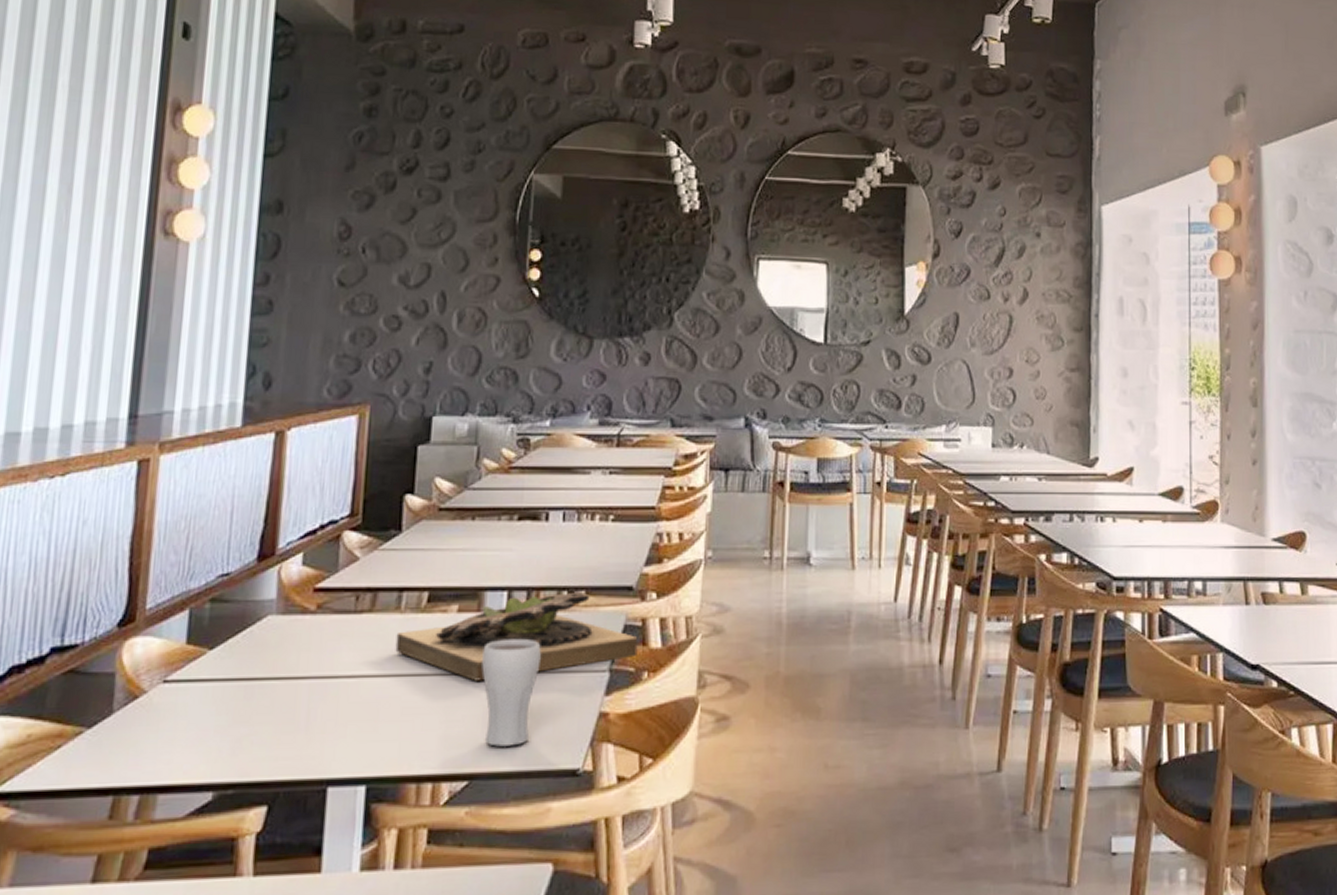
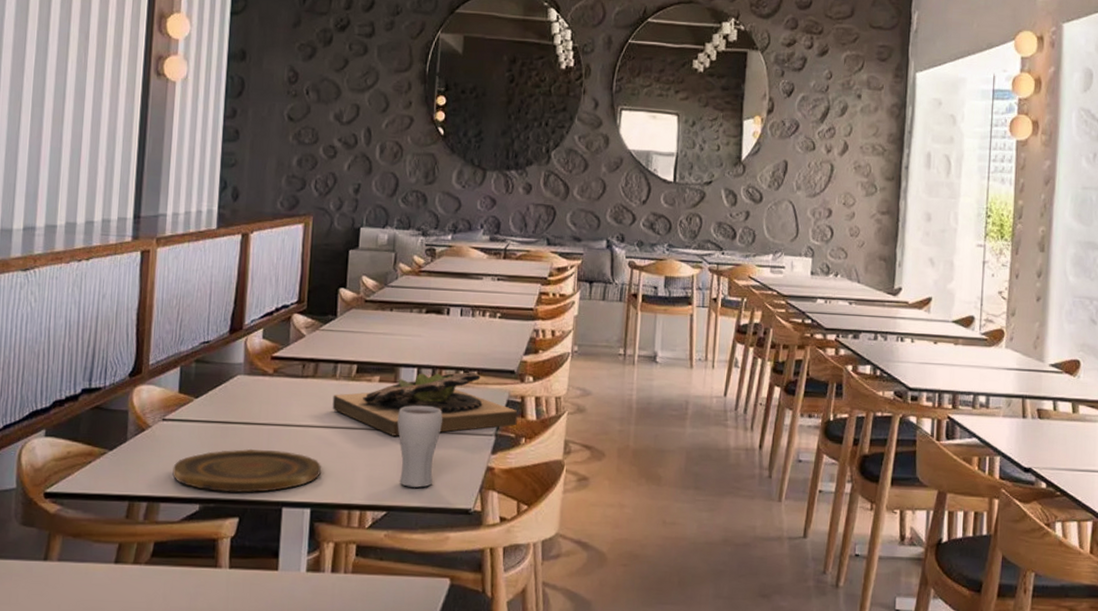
plate: none [176,711,380,773] -> present [172,448,321,493]

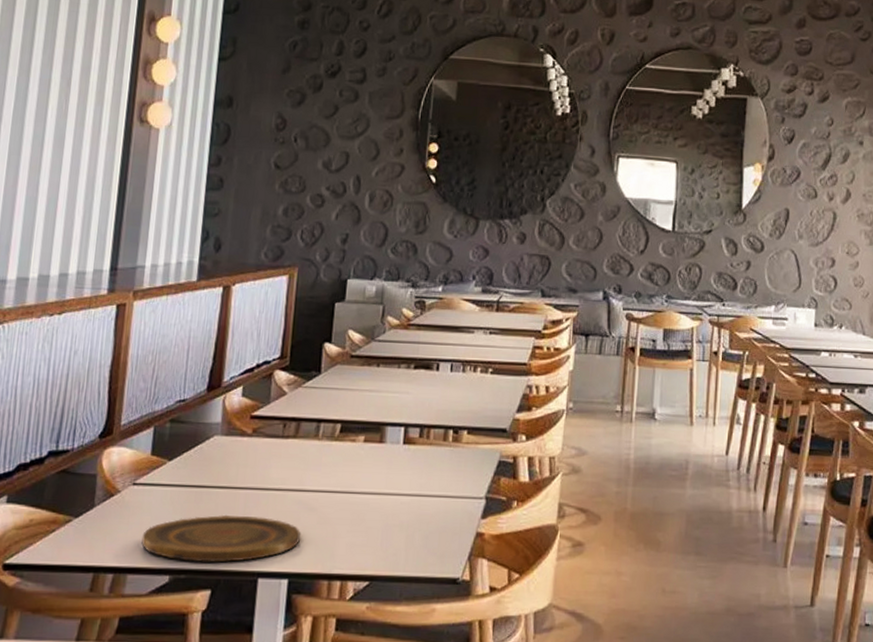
succulent planter: present [332,372,518,436] -> none [313,431,510,500]
drinking glass: present [397,405,443,488] -> none [382,467,430,556]

